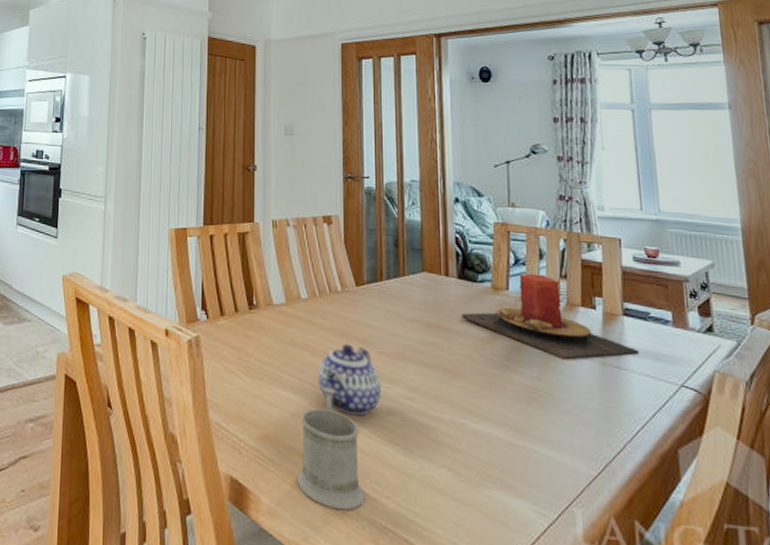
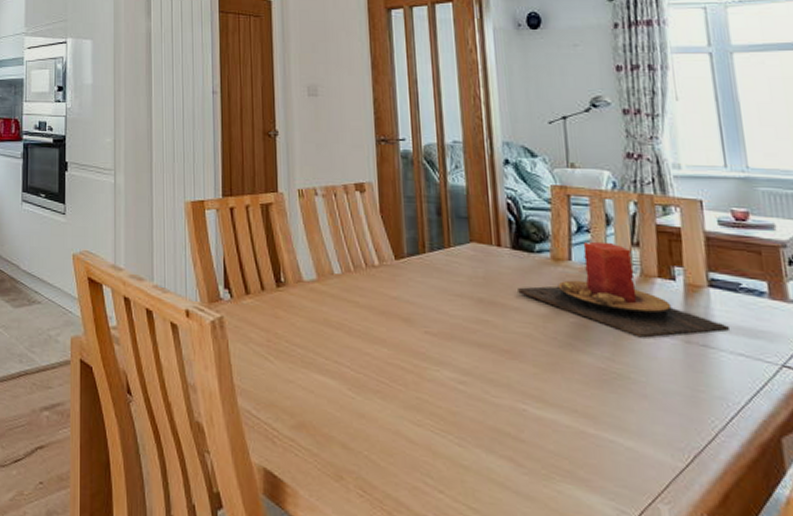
mug: present [297,386,366,511] -> none [338,370,416,506]
teapot: present [319,344,381,416] -> none [357,323,429,402]

